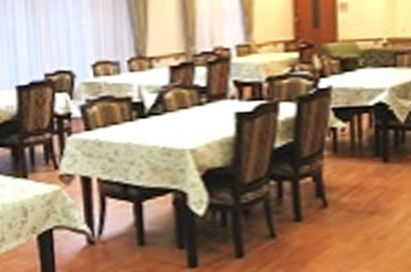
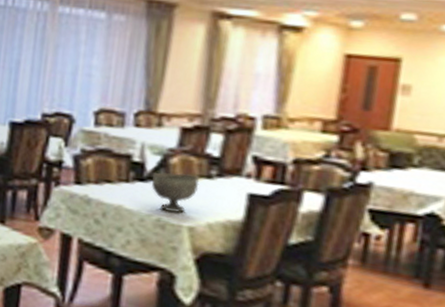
decorative bowl: none [153,105,193,140] -> present [152,172,199,214]

